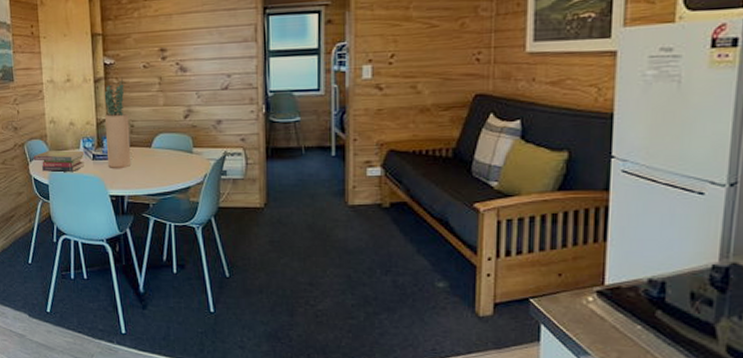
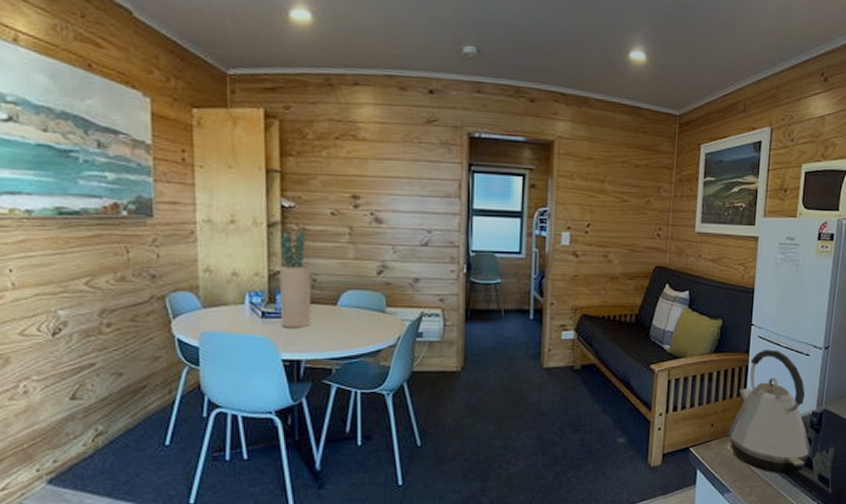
books: present [33,150,85,173] -> none [178,306,251,333]
kettle: none [583,187,713,341] -> present [728,350,811,474]

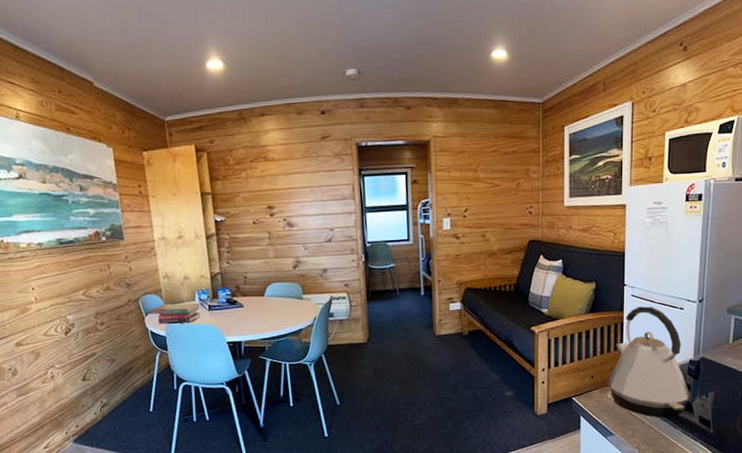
books: none [178,306,251,333] -> present [148,302,201,324]
vase: present [280,223,312,328] -> none [216,233,246,317]

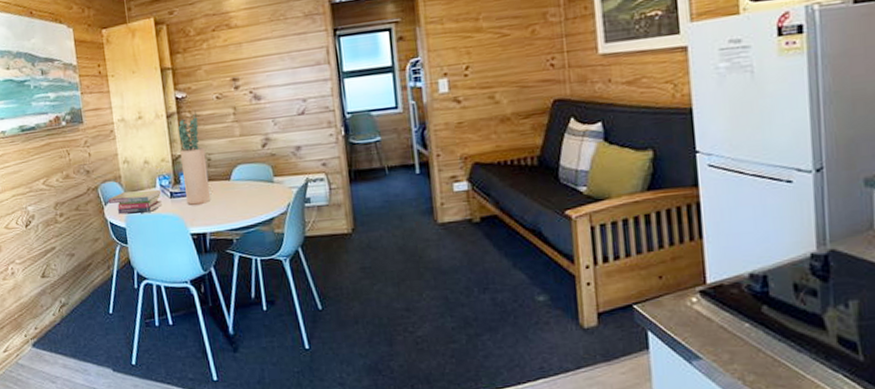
vase: none [216,233,246,317] -> present [178,110,211,205]
kettle: present [608,306,691,418] -> none [684,179,819,336]

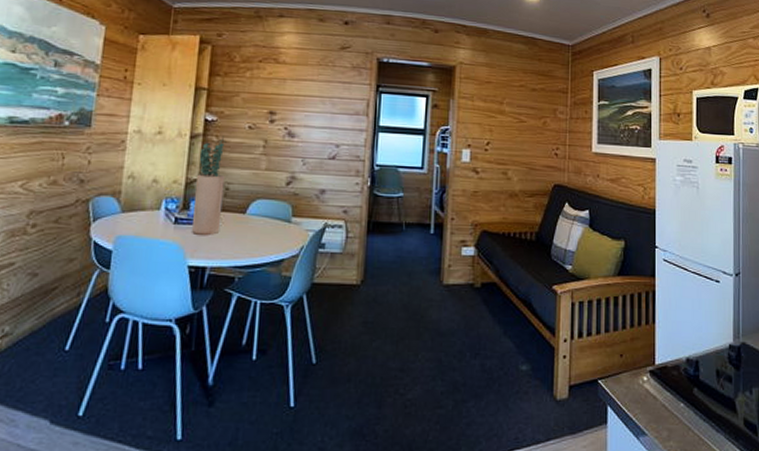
books: present [107,189,162,215] -> none [98,210,166,237]

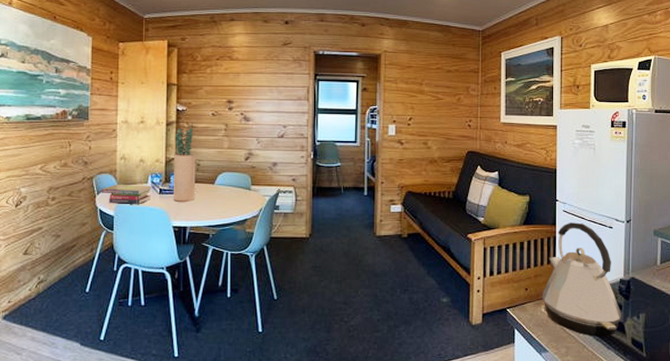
books: none [98,210,166,237] -> present [101,185,152,205]
kettle: none [639,274,733,416] -> present [542,222,622,337]

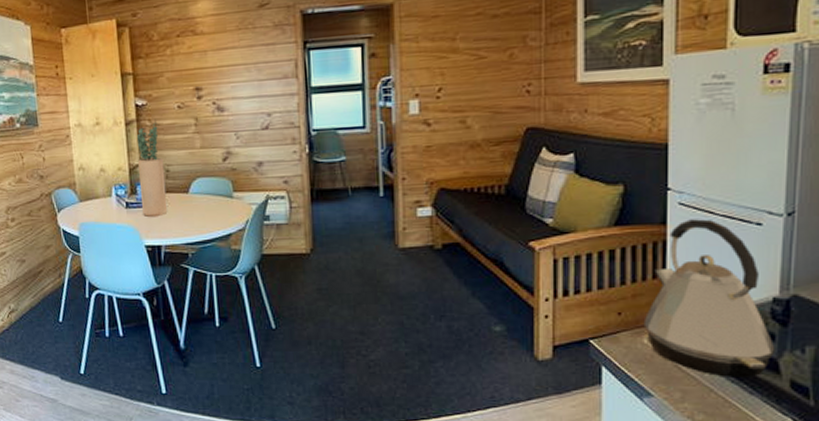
books: present [101,185,152,205] -> none [61,198,117,223]

